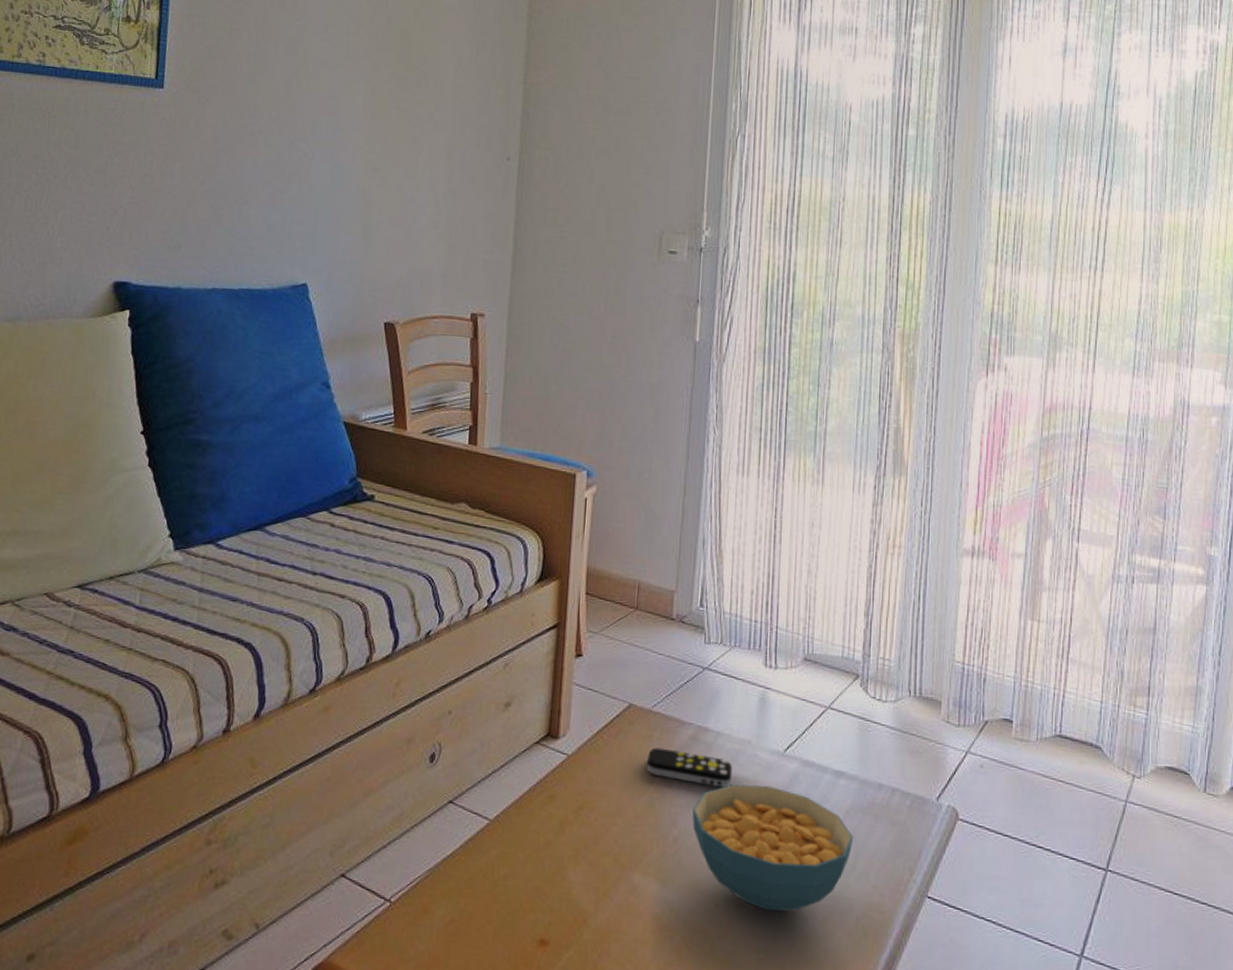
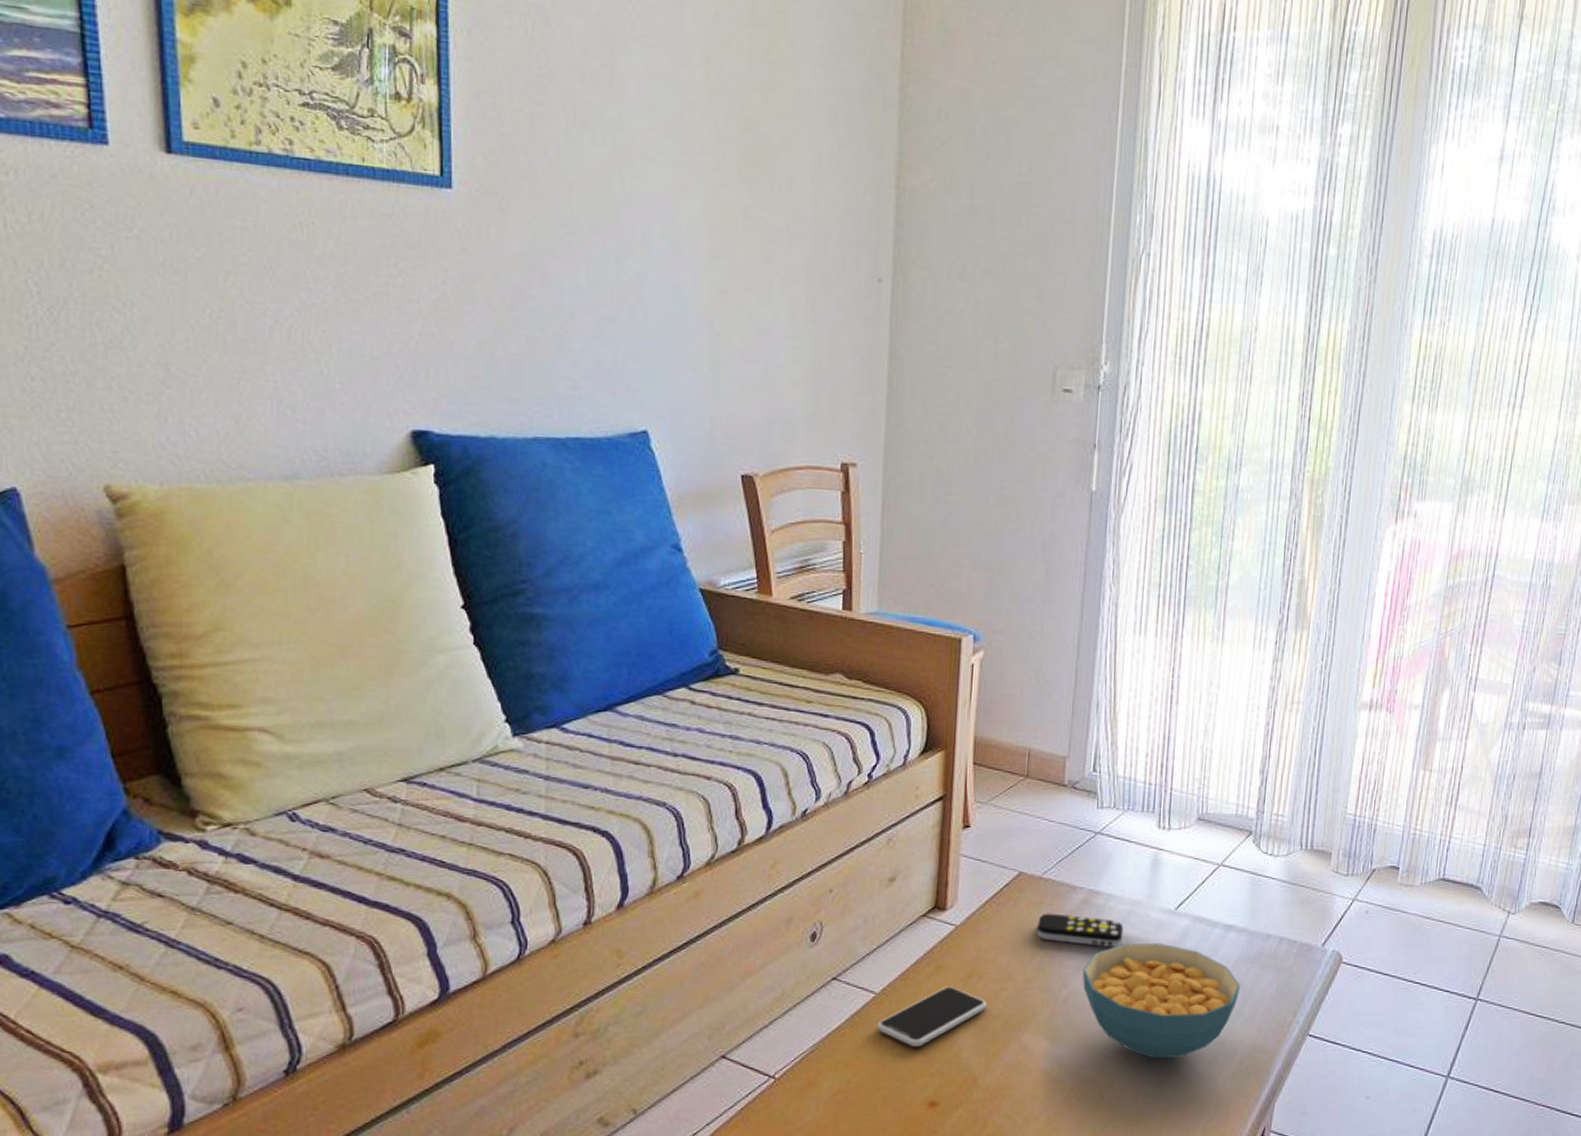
smartphone: none [490,817,597,879] -> present [876,986,987,1047]

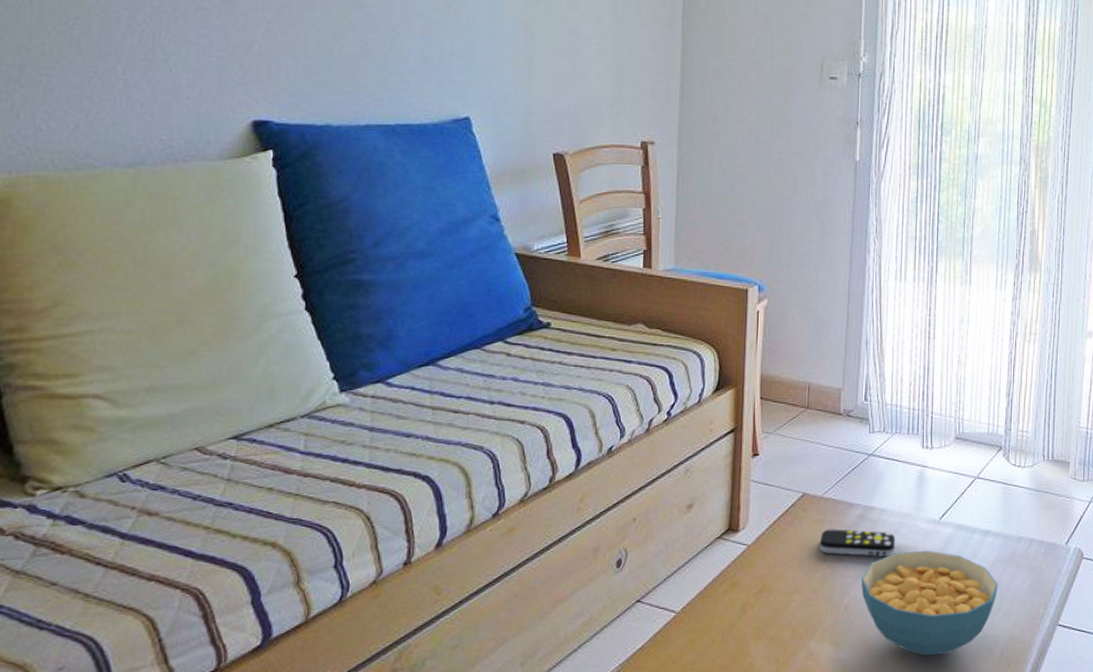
smartphone: present [876,986,987,1047] -> none [677,601,777,660]

